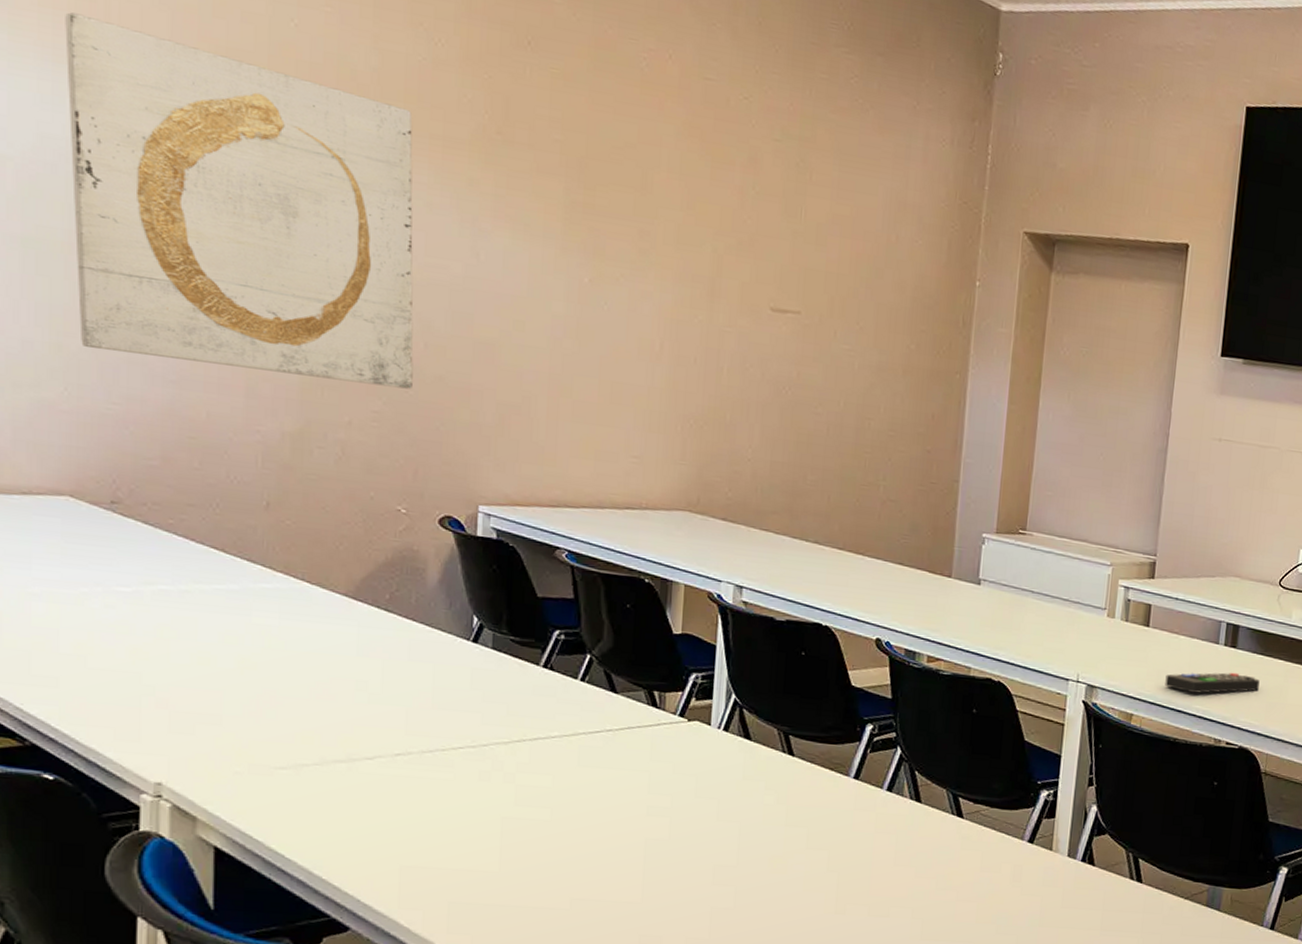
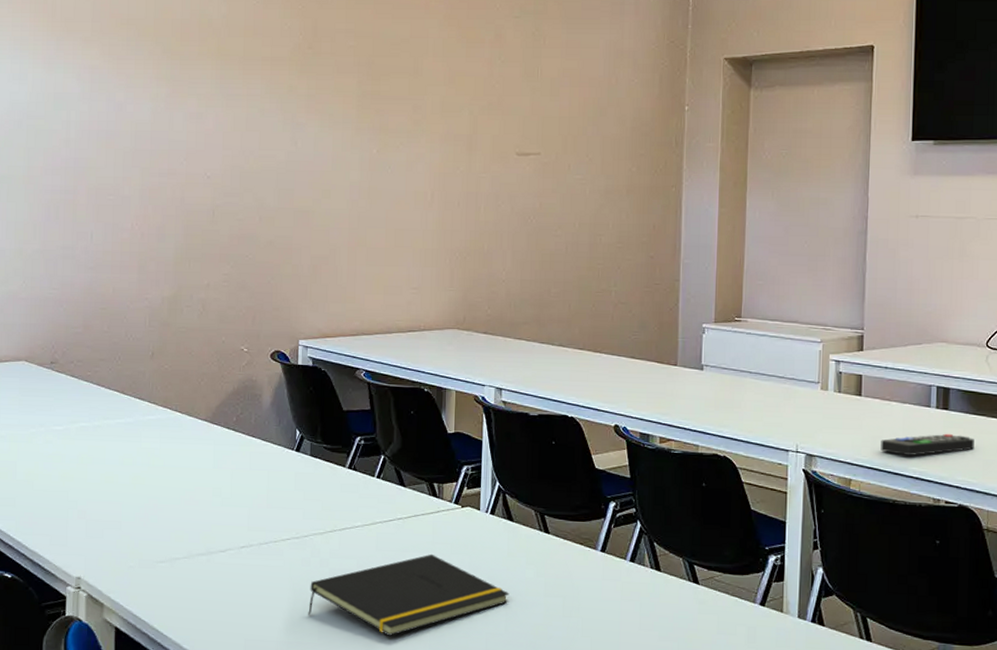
wall art: present [65,12,414,389] -> none [28,13,252,254]
notepad: none [486,772,744,866] -> present [308,553,509,636]

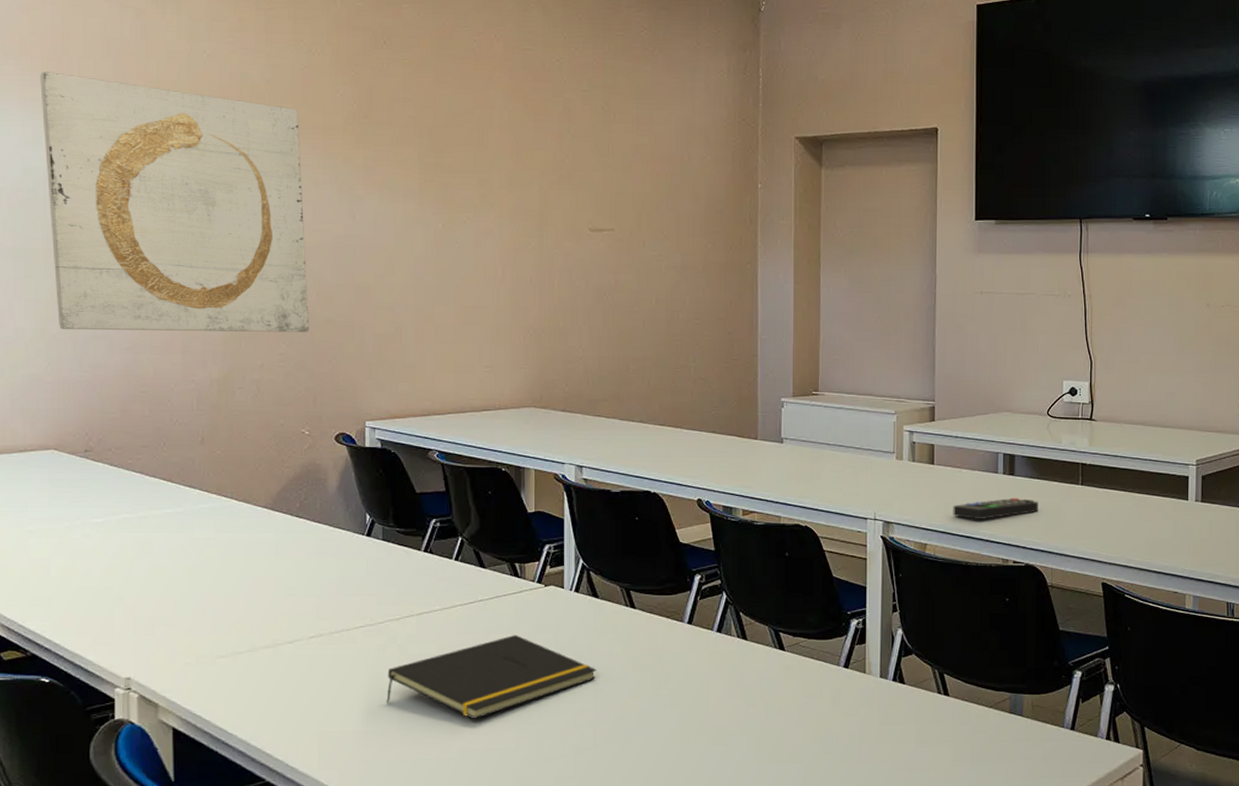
wall art: none [28,13,252,254] -> present [40,72,309,333]

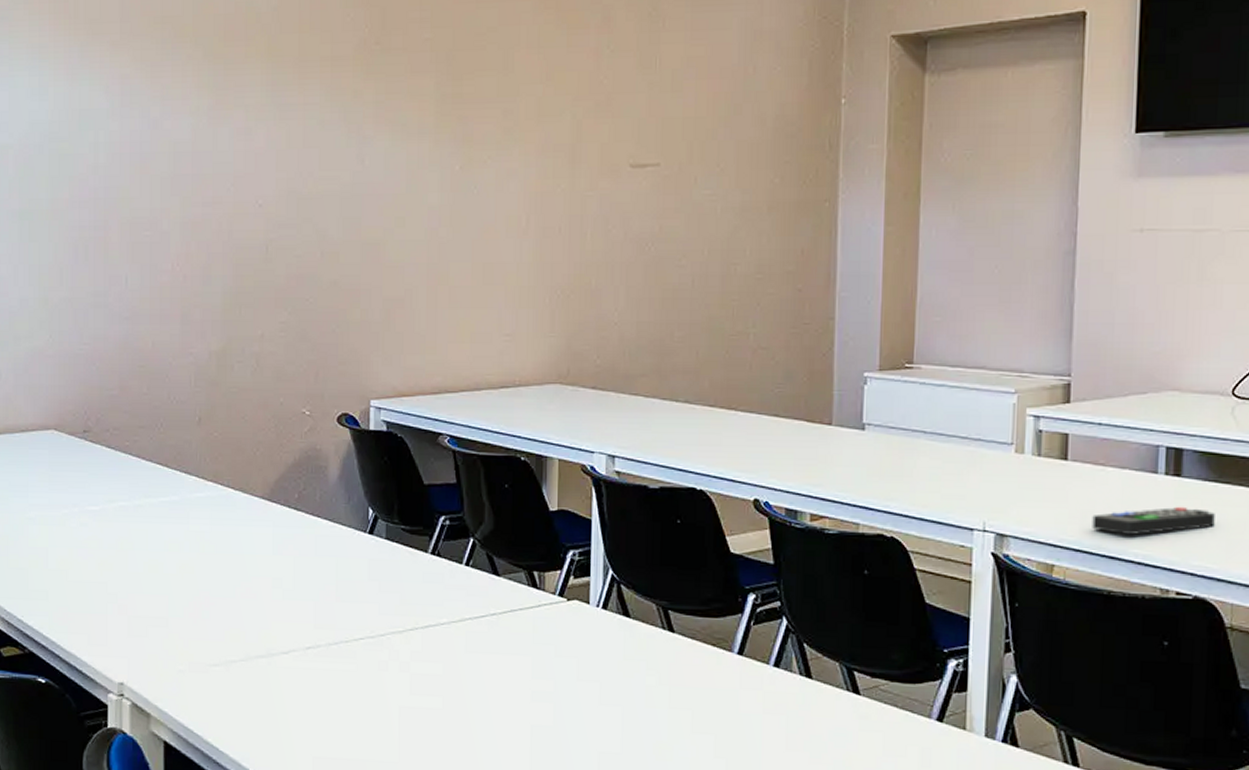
wall art: present [40,72,309,333] -> none [47,14,312,299]
notepad: present [386,634,597,719] -> none [386,656,626,755]

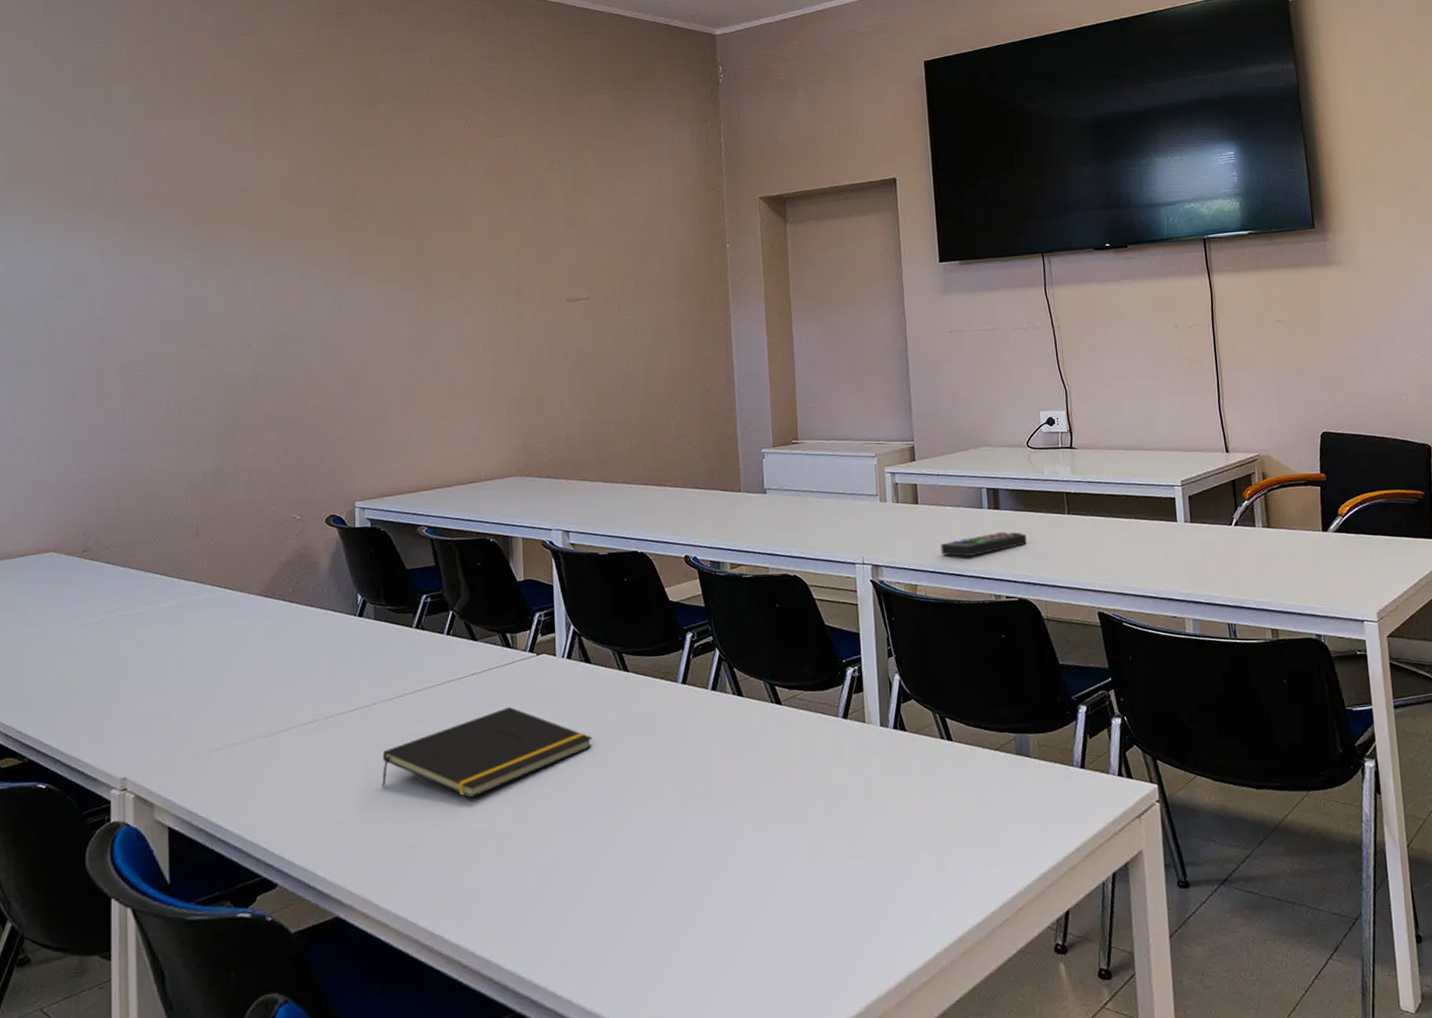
notepad: none [386,656,626,755] -> present [382,706,593,798]

